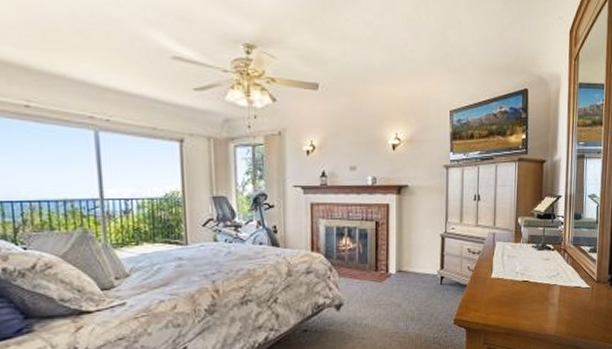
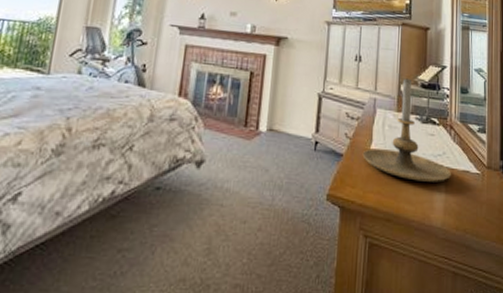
candle holder: none [484,211,564,300] -> present [362,78,451,182]

